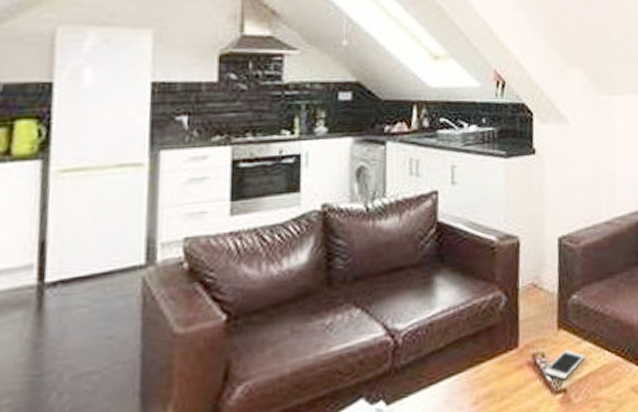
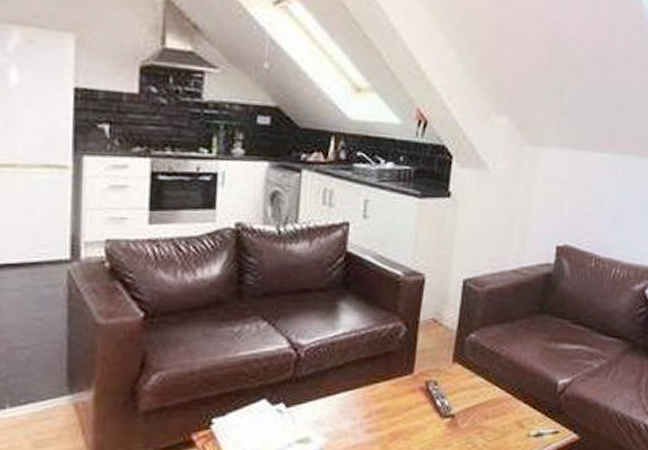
cell phone: present [544,350,586,380] -> none [435,382,476,407]

